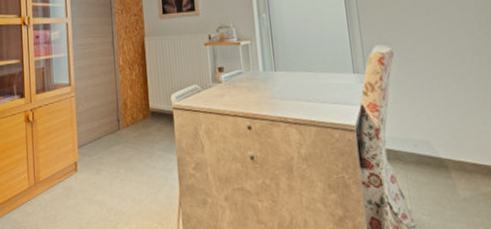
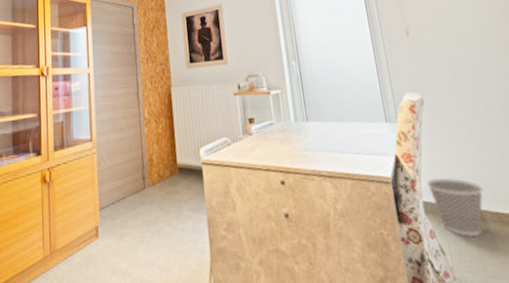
wastebasket: none [391,127,448,183] -> present [427,178,484,237]

